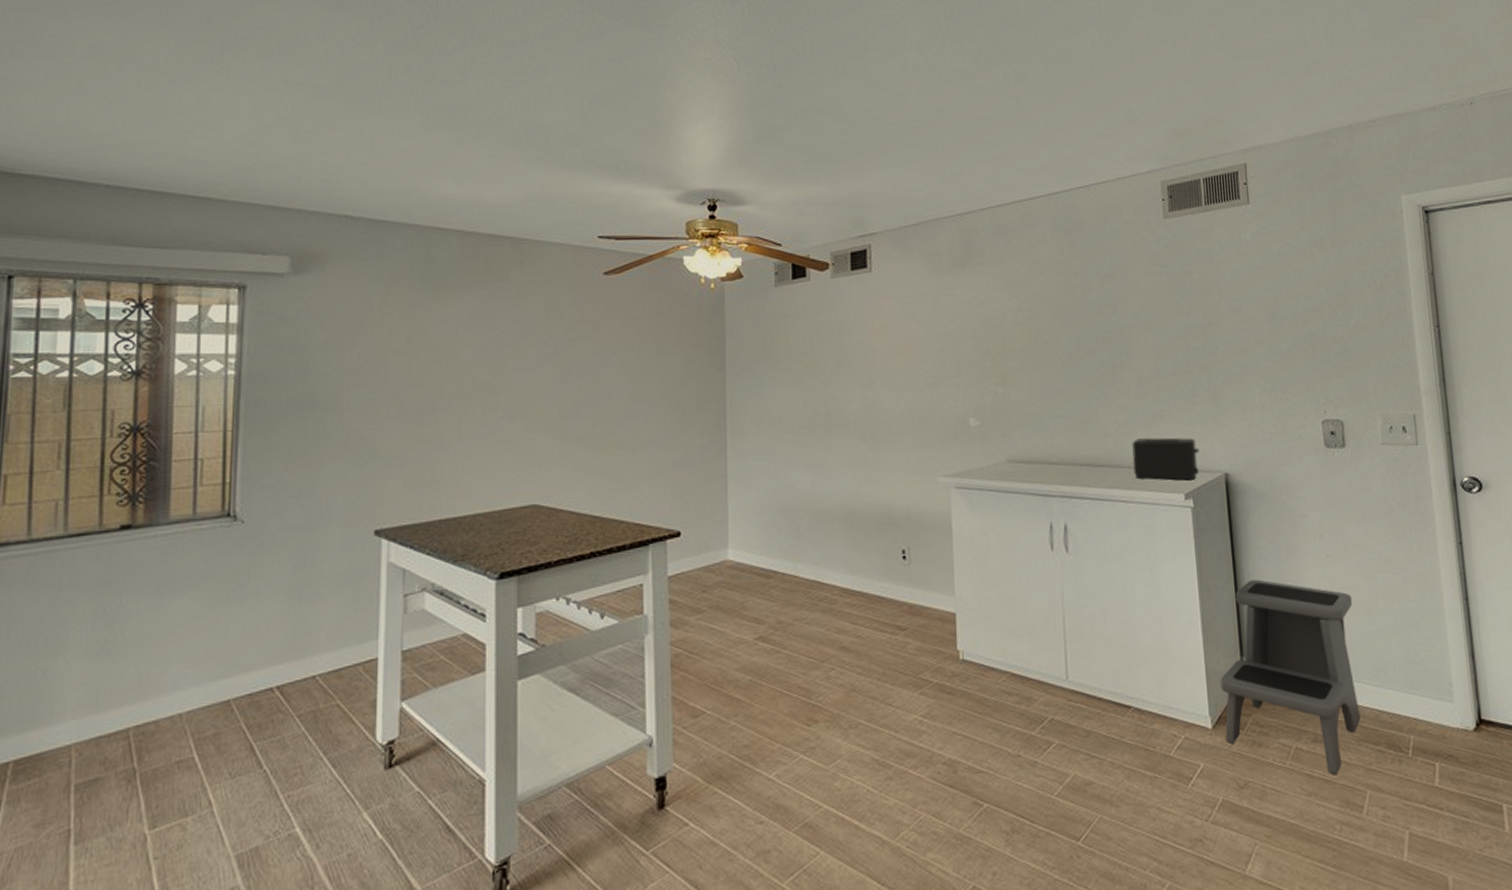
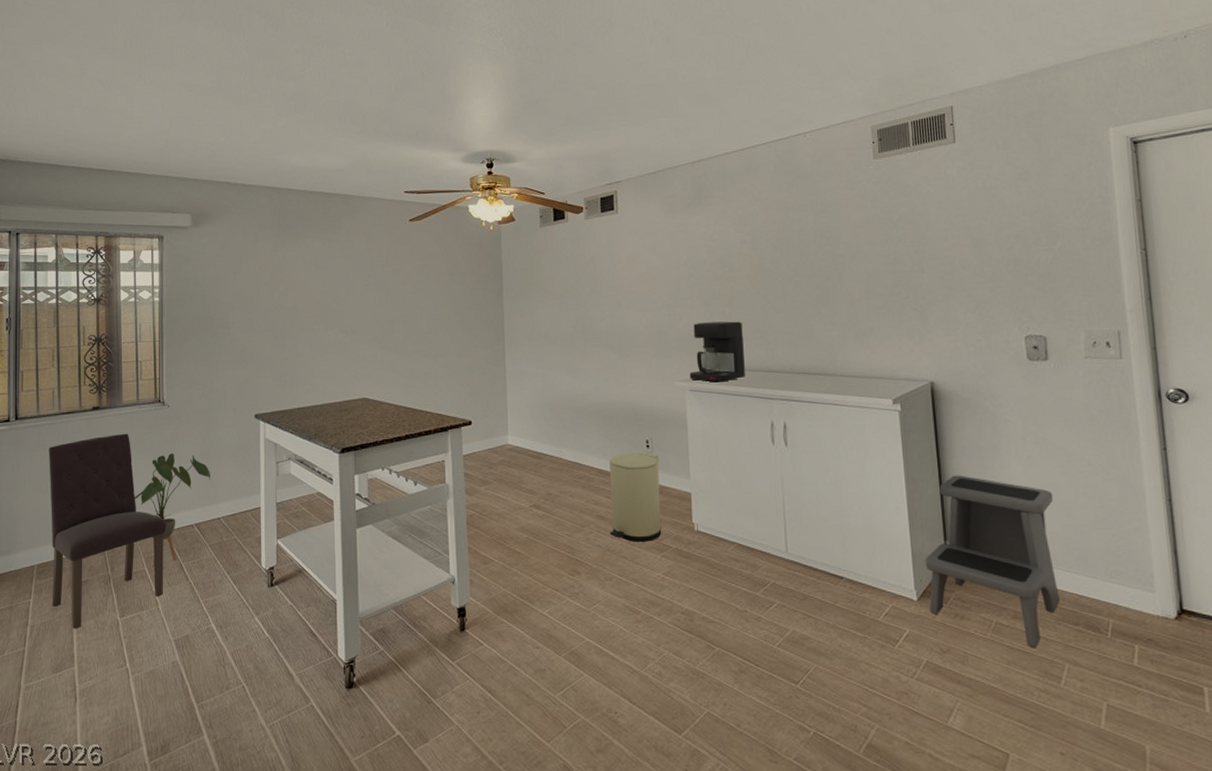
dining chair: none [35,561,232,853] -> present [49,433,167,629]
house plant: none [182,588,305,754] -> present [135,453,211,568]
pedal bin: none [855,564,920,678] -> present [609,452,662,542]
coffee maker: none [955,403,1021,477] -> present [689,321,745,382]
toaster: present [1132,437,1200,480] -> none [844,350,907,388]

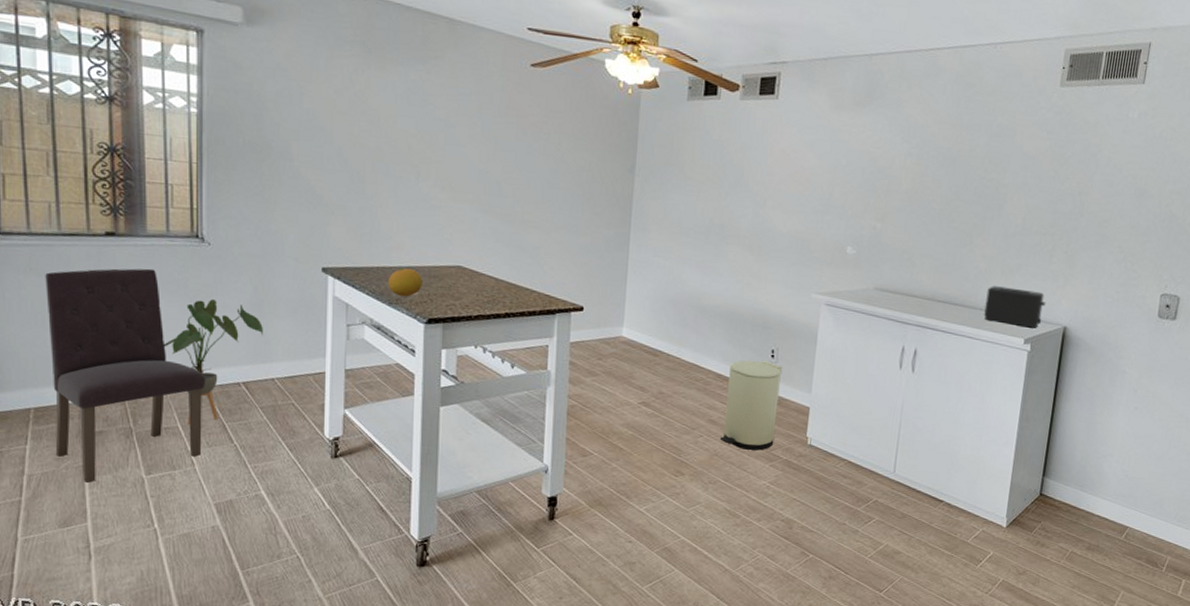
fruit: none [307,405,335,432] -> present [387,267,423,297]
coffee maker: present [689,321,745,382] -> none [827,234,892,300]
toaster: none [844,350,907,388] -> present [984,286,1046,328]
step stool: present [924,475,1060,648] -> none [1015,417,1149,576]

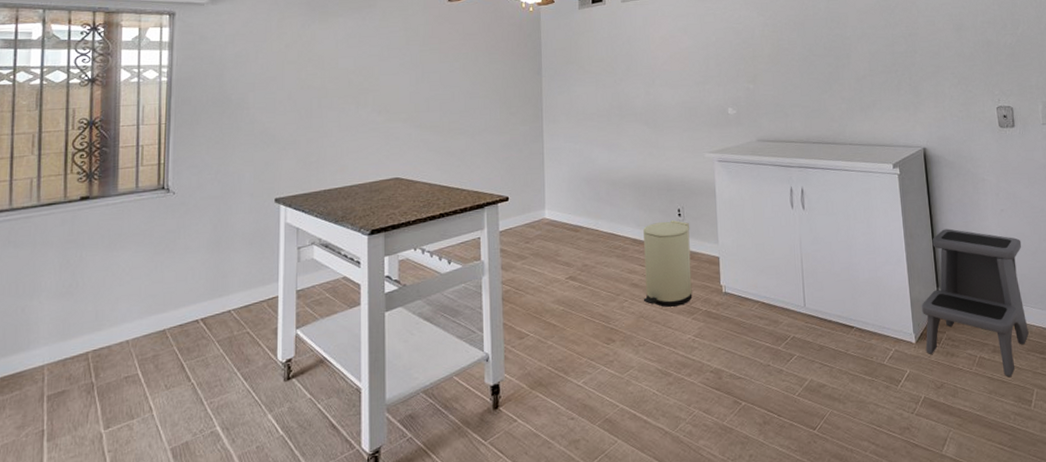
dining chair: present [45,268,206,483] -> none [17,224,167,448]
house plant: present [164,299,264,426] -> none [129,244,222,371]
fruit: present [387,267,423,297] -> none [334,186,365,214]
toaster: present [984,286,1046,328] -> none [852,121,904,154]
step stool: none [1015,417,1149,576] -> present [921,228,1029,377]

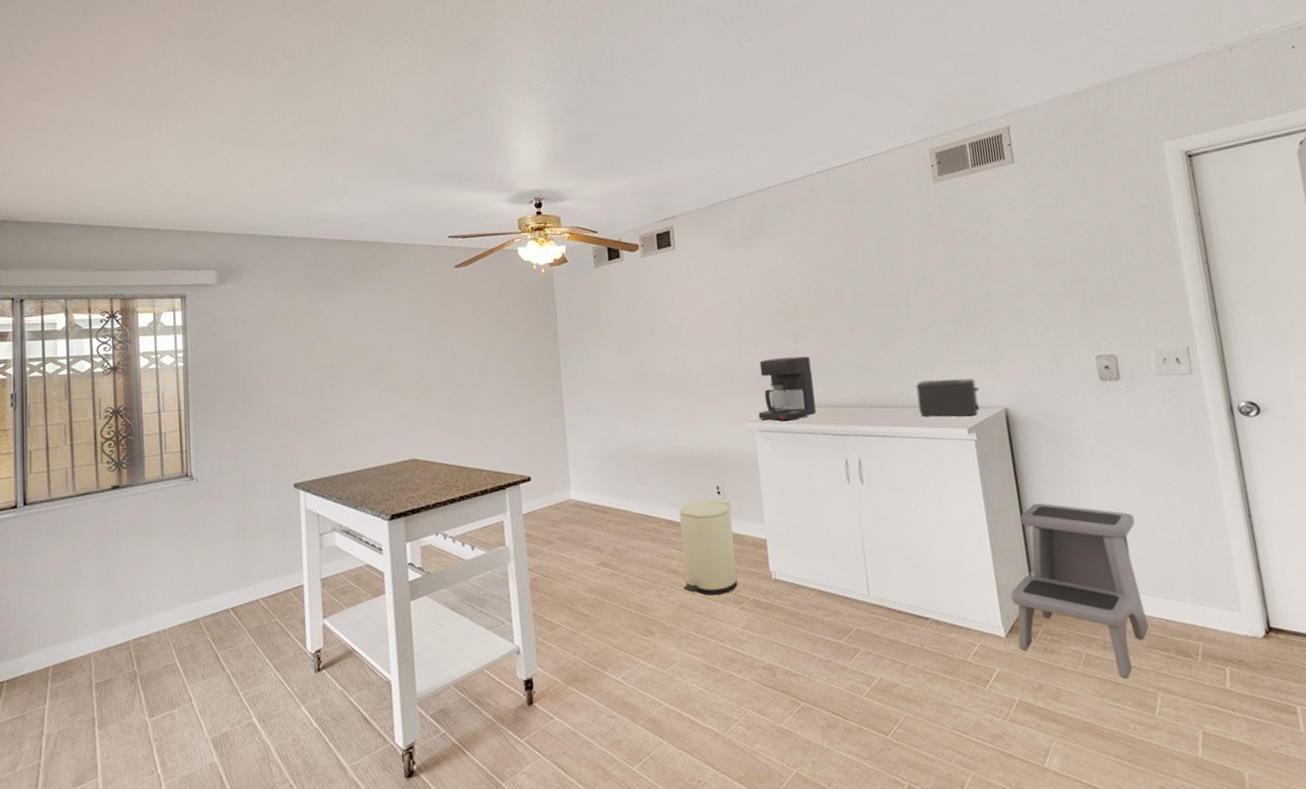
coffee maker: none [718,96,768,153] -> present [758,356,816,421]
toaster: none [852,121,904,154] -> present [916,378,981,418]

